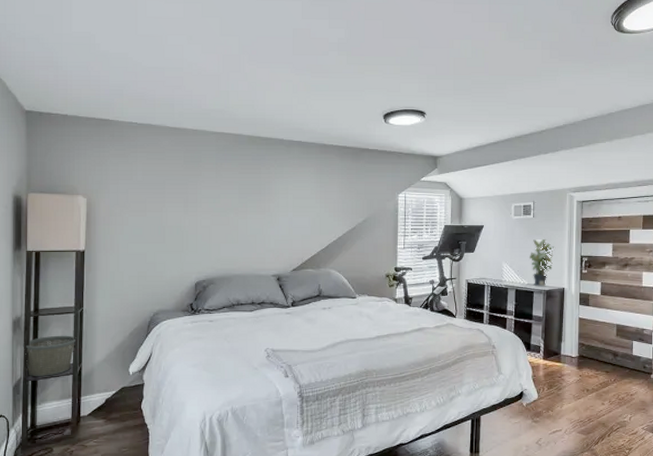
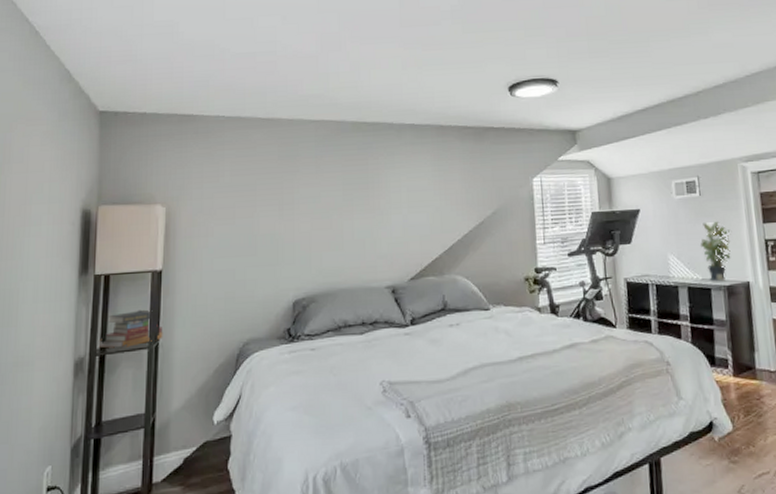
basket: present [23,335,76,376] -> none [85,377,150,433]
books: none [32,281,87,312] -> present [98,309,163,349]

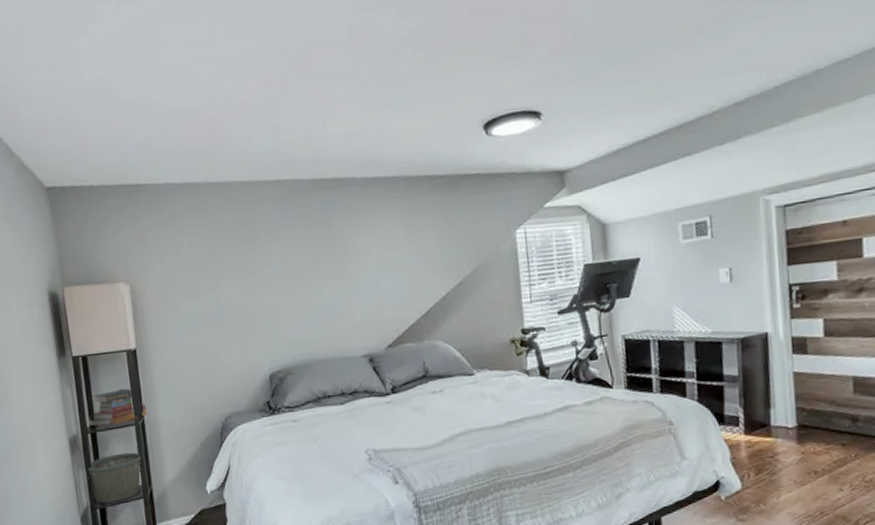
basket: none [85,377,150,433] -> present [84,452,142,504]
potted plant: present [701,222,730,282] -> none [711,267,746,335]

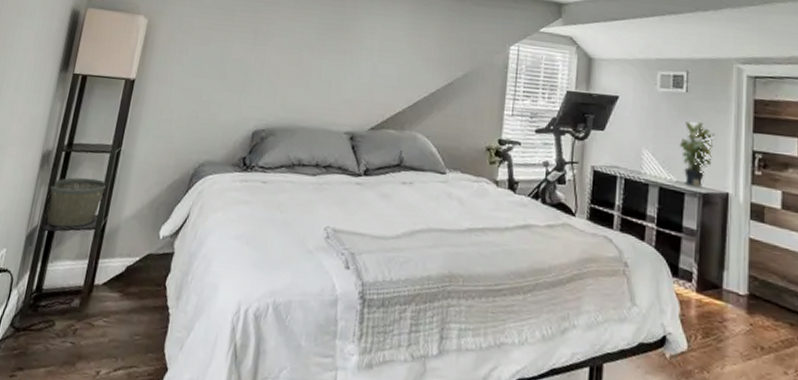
books: present [87,388,148,427] -> none [66,114,127,149]
potted plant: none [711,267,746,335] -> present [680,122,714,188]

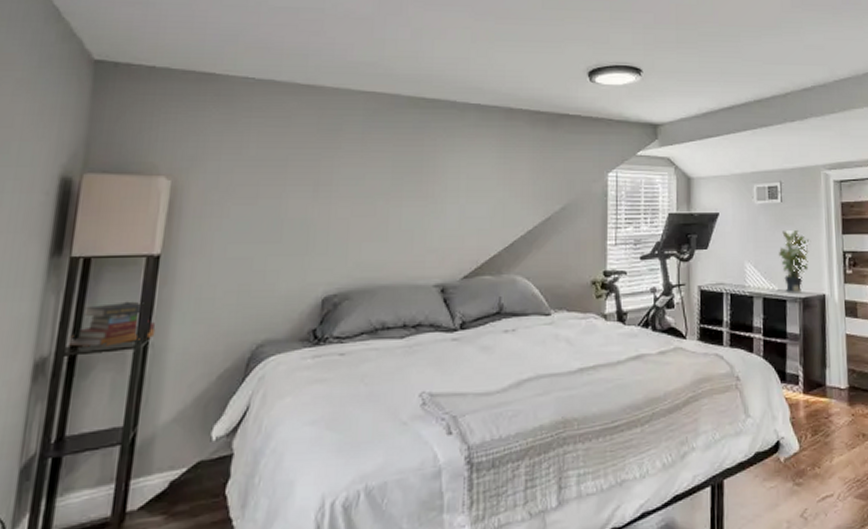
basket: present [46,177,108,228] -> none [45,383,133,450]
books: none [66,114,127,149] -> present [68,301,156,348]

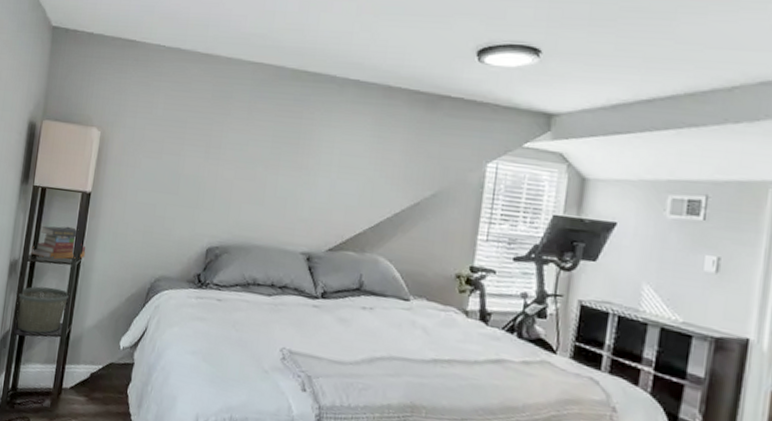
basket: none [45,383,133,450] -> present [16,286,70,334]
potted plant: present [779,231,809,294] -> none [690,254,736,332]

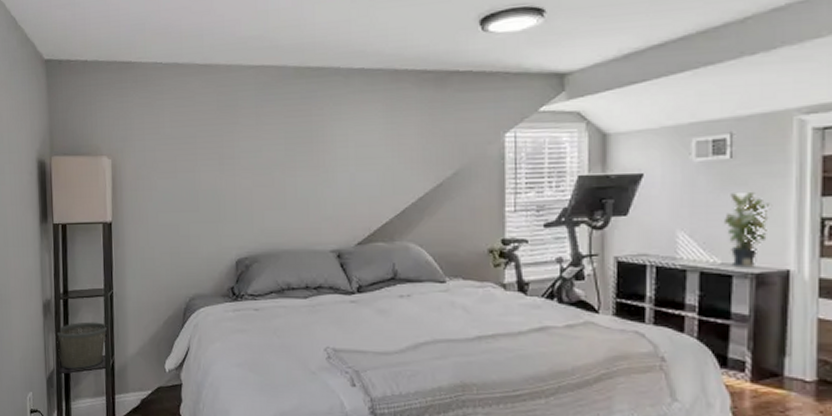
books: present [30,225,86,260] -> none [61,259,117,295]
potted plant: none [690,254,736,332] -> present [725,193,769,268]

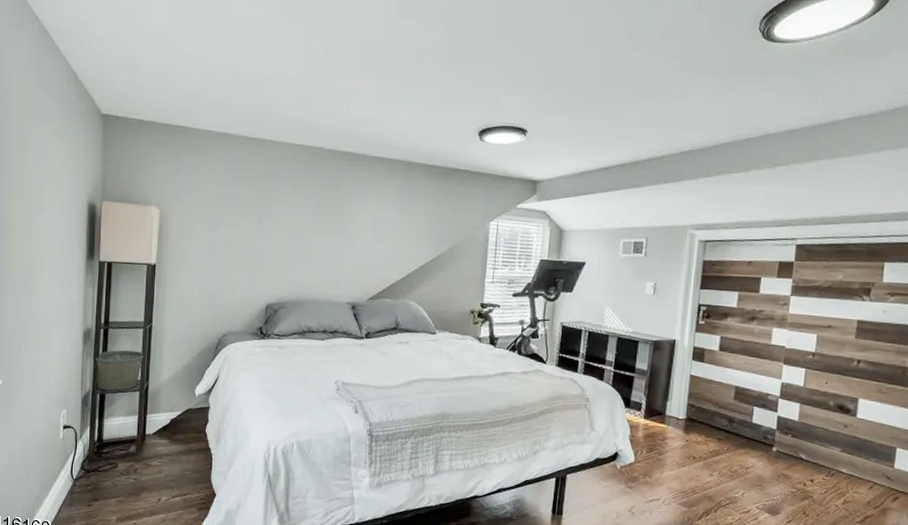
potted plant: present [725,193,769,268] -> none [637,282,667,337]

